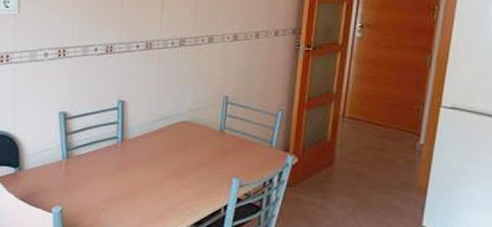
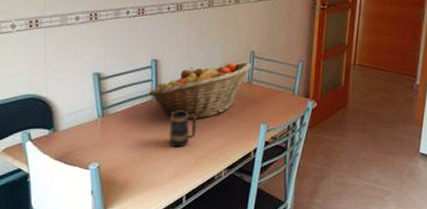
fruit basket: none [114,107,224,168] -> present [148,62,251,119]
mug: none [133,157,163,197] -> present [168,111,196,147]

